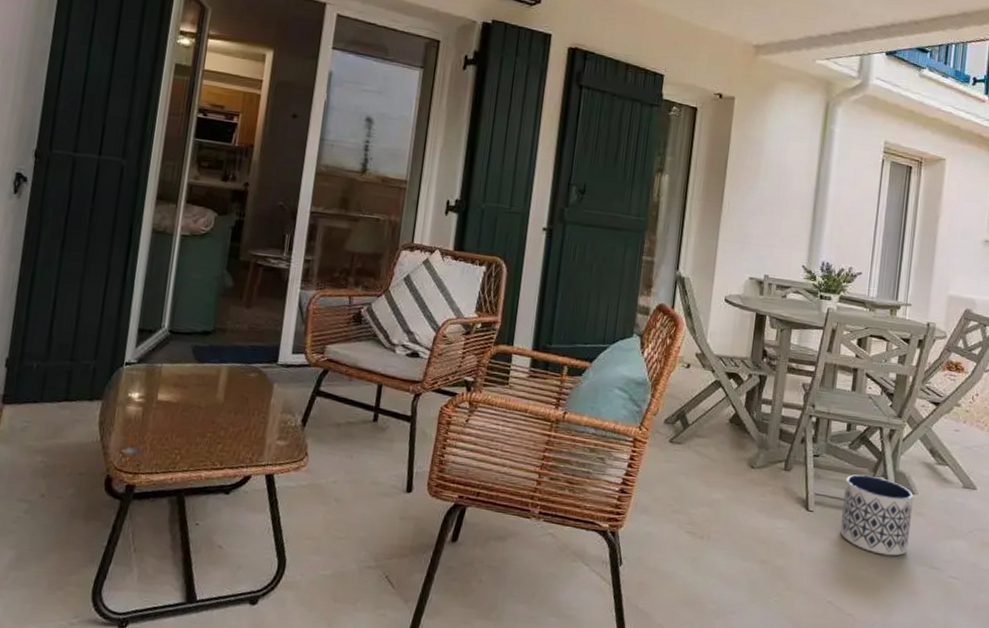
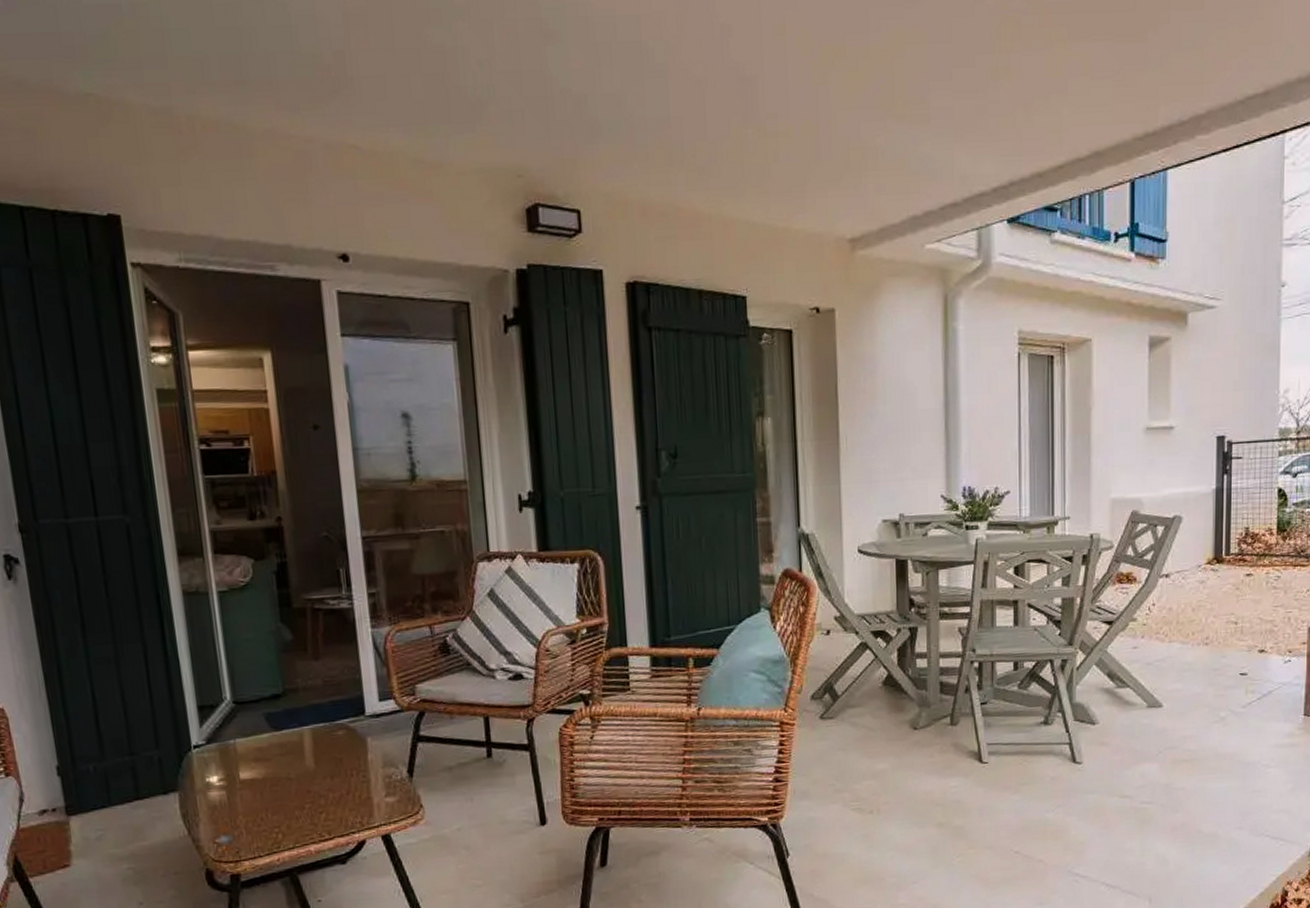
planter: present [839,474,914,556] -> none [1018,713,1095,794]

